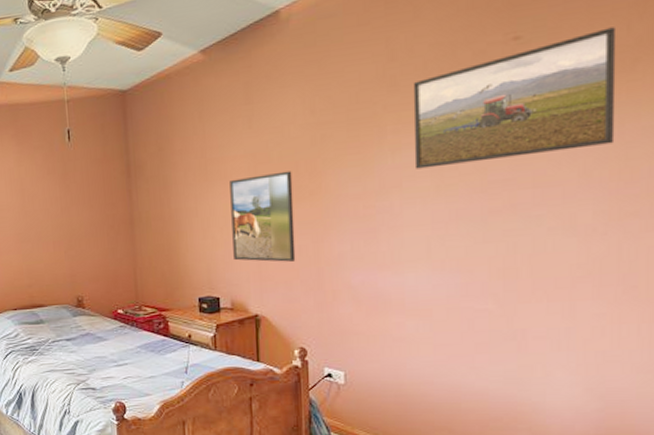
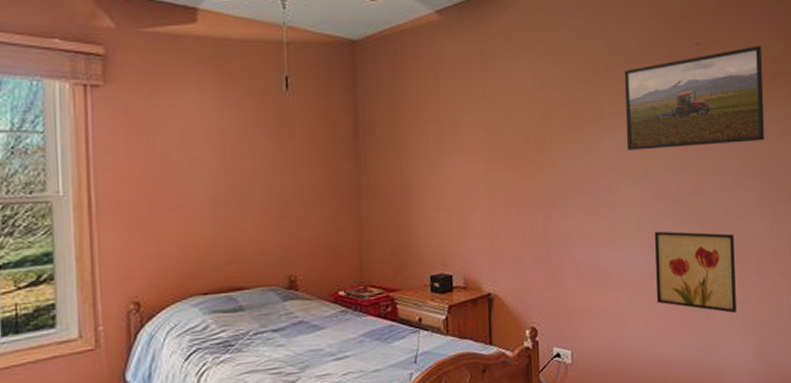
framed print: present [230,171,296,262] -> none [464,143,527,237]
wall art: none [447,253,560,344] -> present [654,231,736,314]

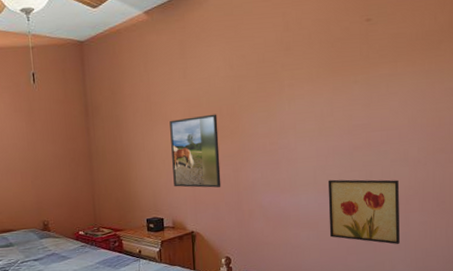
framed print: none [464,143,527,237] -> present [170,114,221,188]
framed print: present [624,46,765,151] -> none [301,17,429,115]

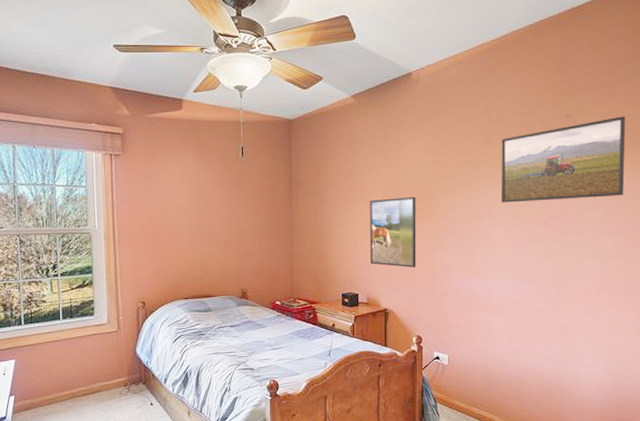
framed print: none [301,17,429,115] -> present [501,116,626,203]
wall art: present [327,179,400,245] -> none [520,267,591,336]

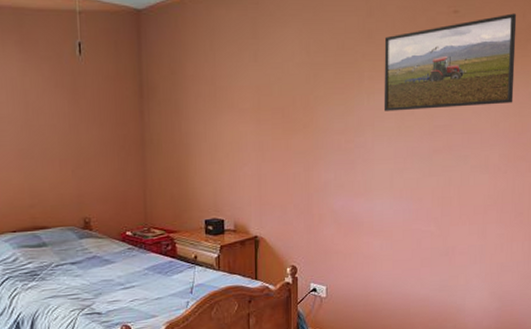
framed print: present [370,196,416,268] -> none [236,104,290,188]

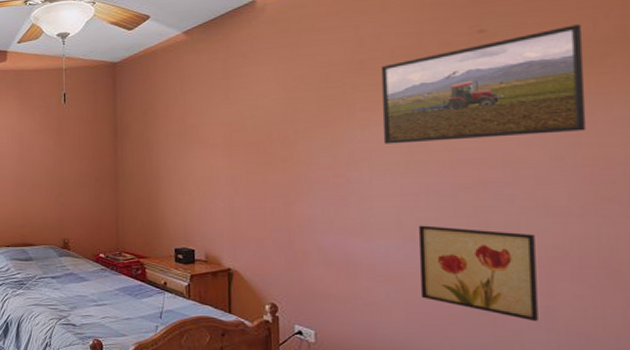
wall art: none [403,184,478,258] -> present [418,225,538,322]

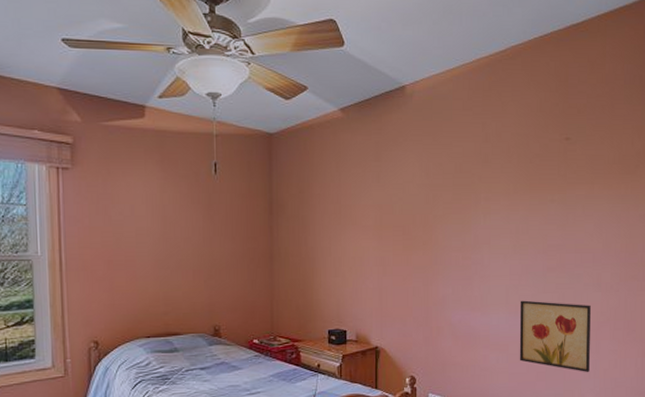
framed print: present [380,24,587,144] -> none [499,141,626,231]

